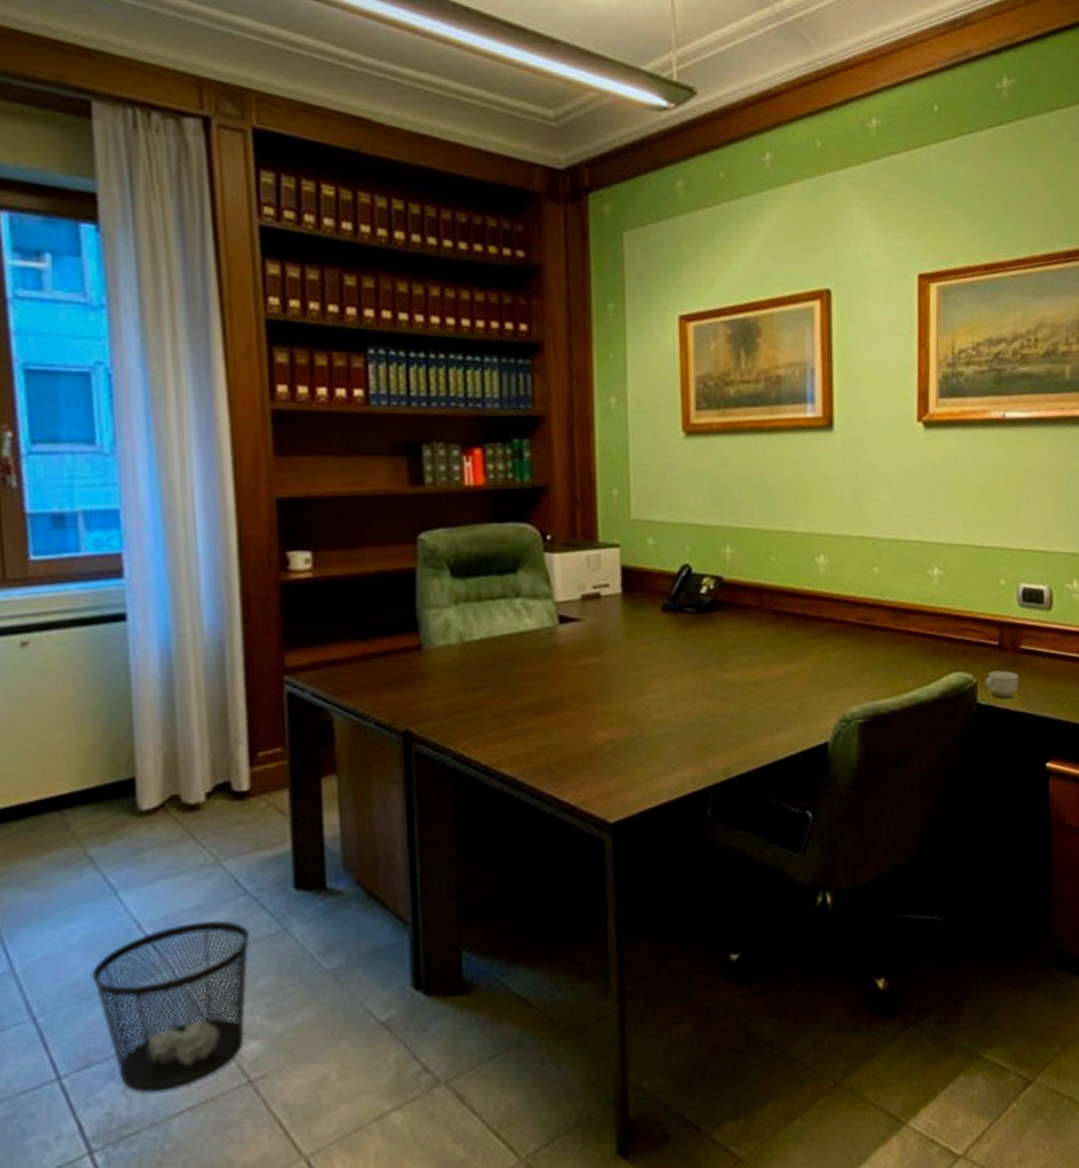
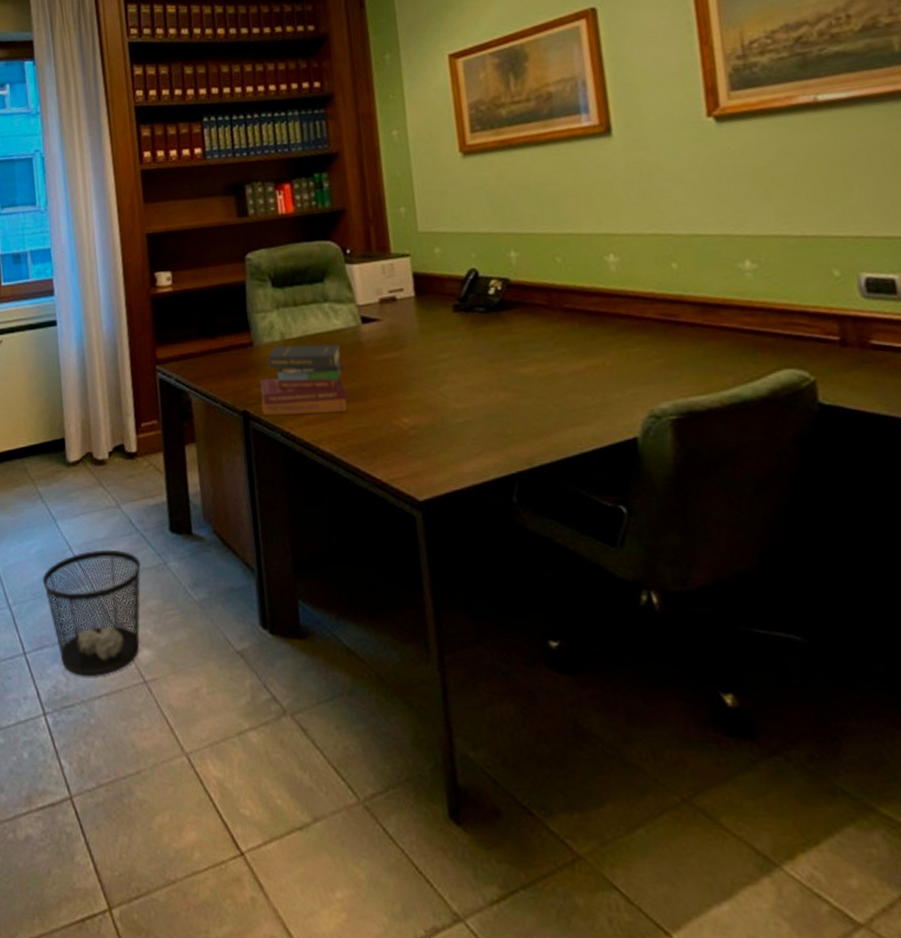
books: none [428,647,536,736] -> present [260,344,347,416]
cup: present [985,670,1020,699] -> none [826,368,875,399]

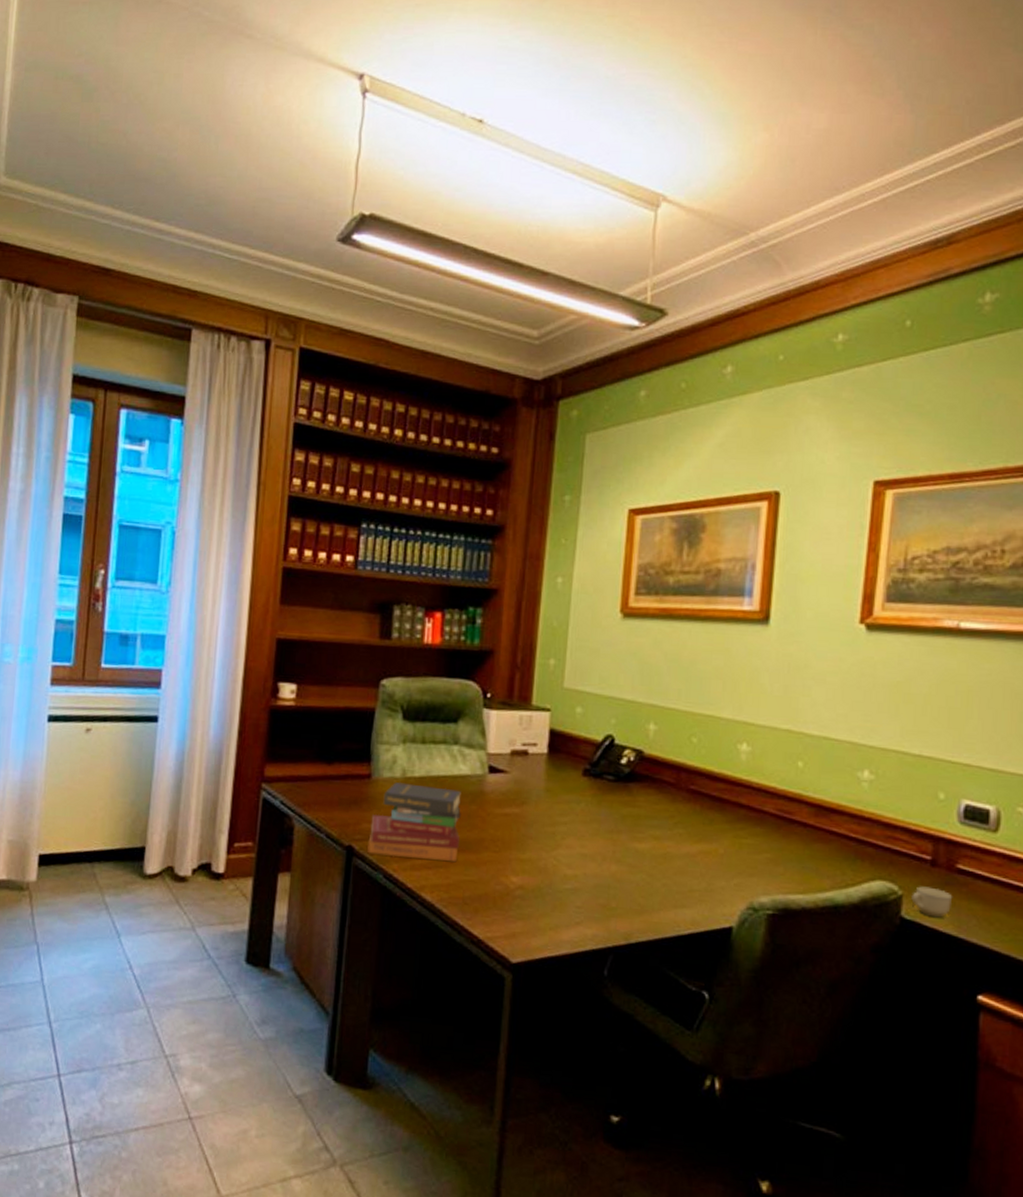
waste bin: present [42,549,141,676] -> none [92,972,208,1108]
cup: none [826,368,875,399] -> present [911,886,953,918]

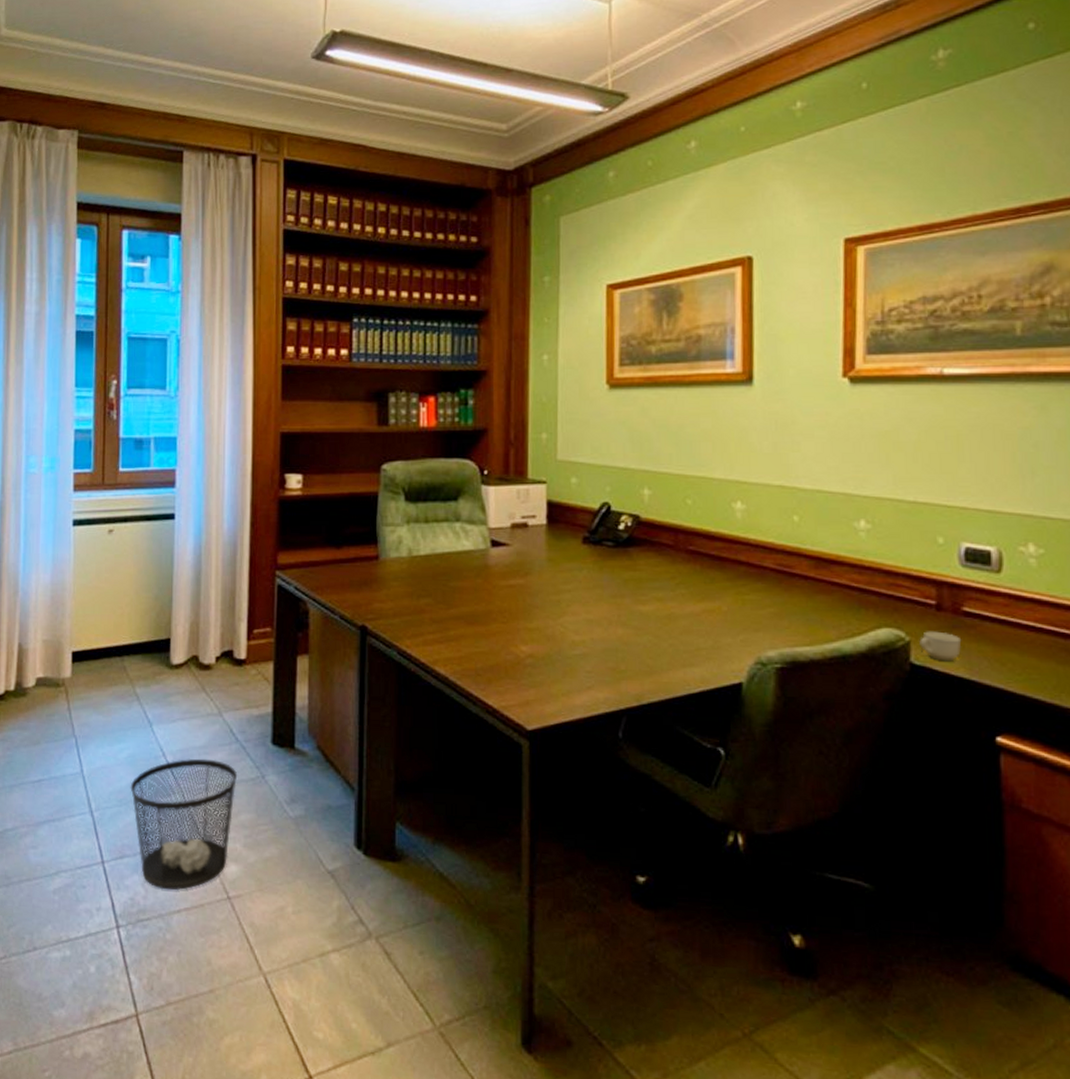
waste bin: none [92,972,208,1108] -> present [130,758,238,890]
books: present [367,782,461,863] -> none [380,562,468,636]

